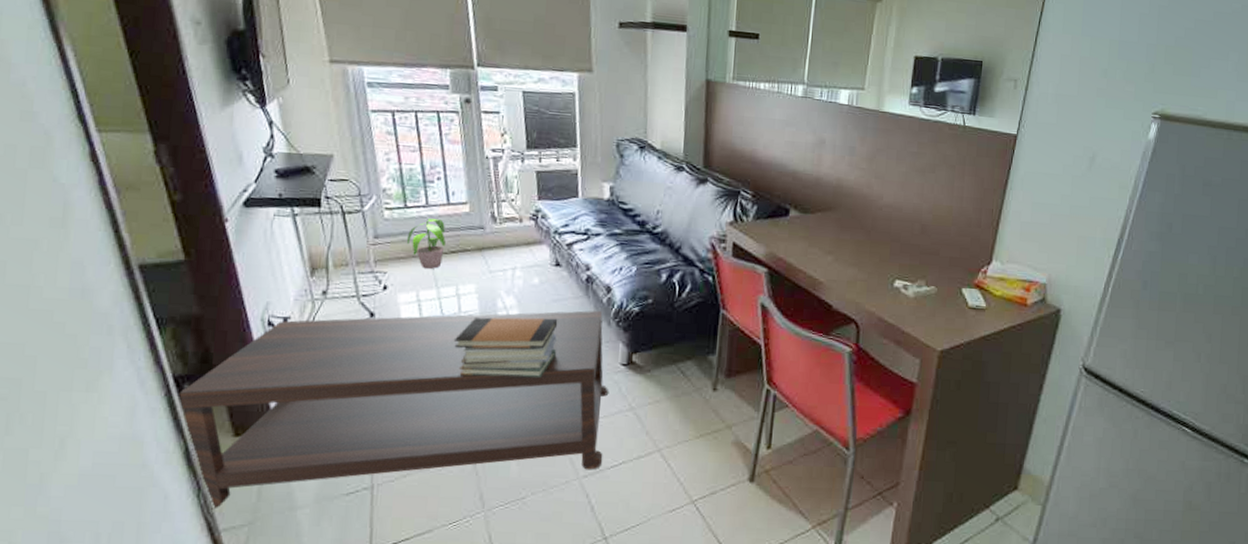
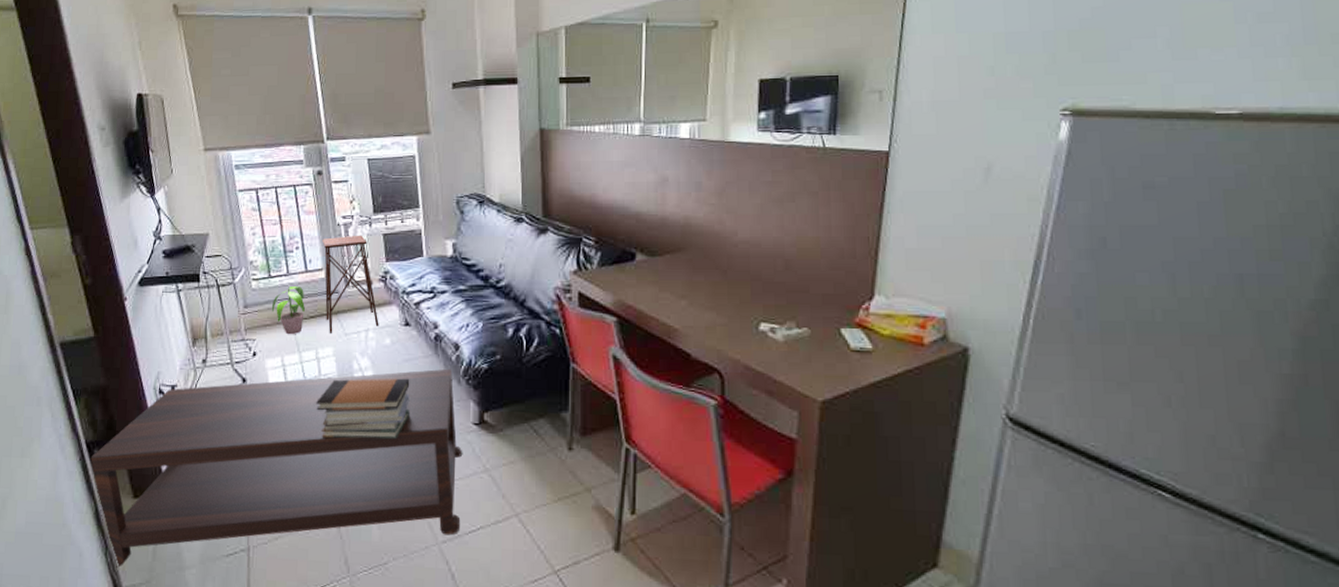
side table: none [468,170,528,270] -> present [322,235,379,333]

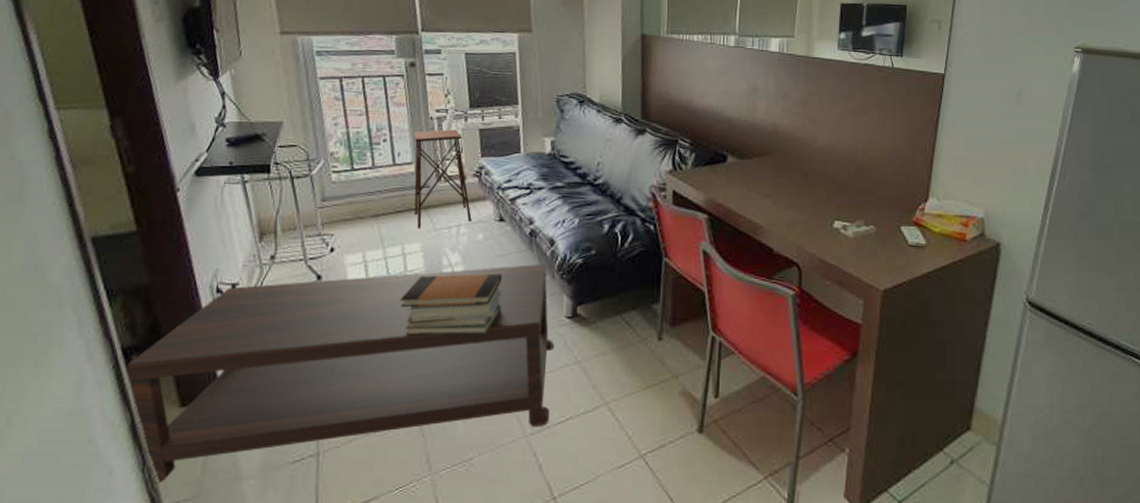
potted plant: present [271,286,305,335] -> none [353,180,391,230]

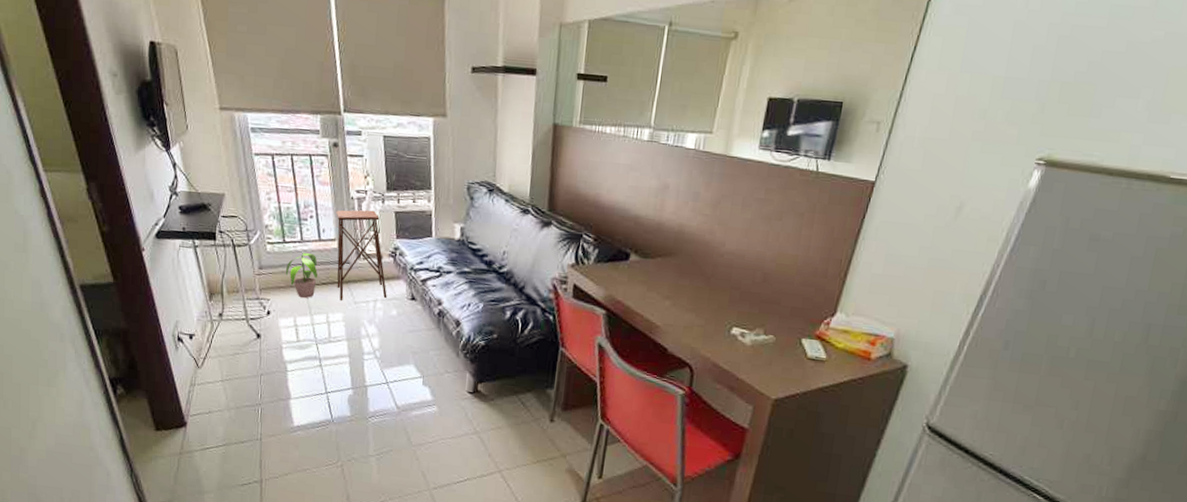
coffee table: present [127,263,554,484] -> none [114,337,456,488]
potted plant: none [353,180,391,230] -> present [285,253,318,299]
book stack: present [399,273,503,335] -> none [324,343,413,399]

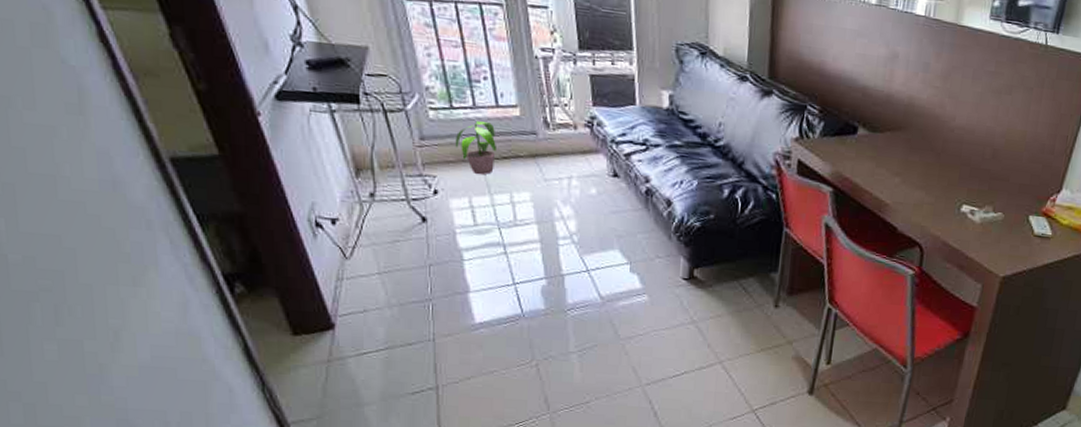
side table: present [336,210,387,300] -> none [516,71,584,177]

